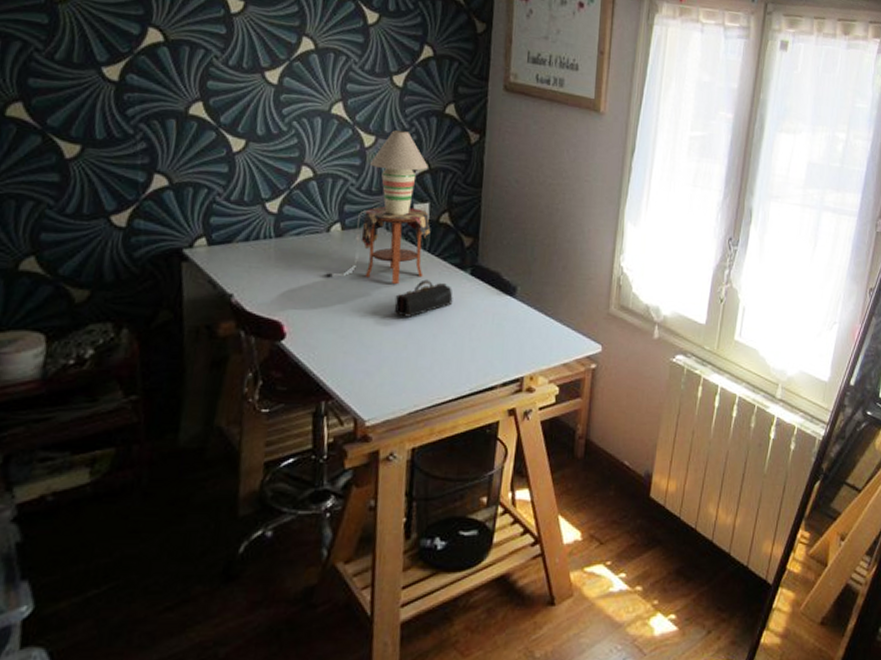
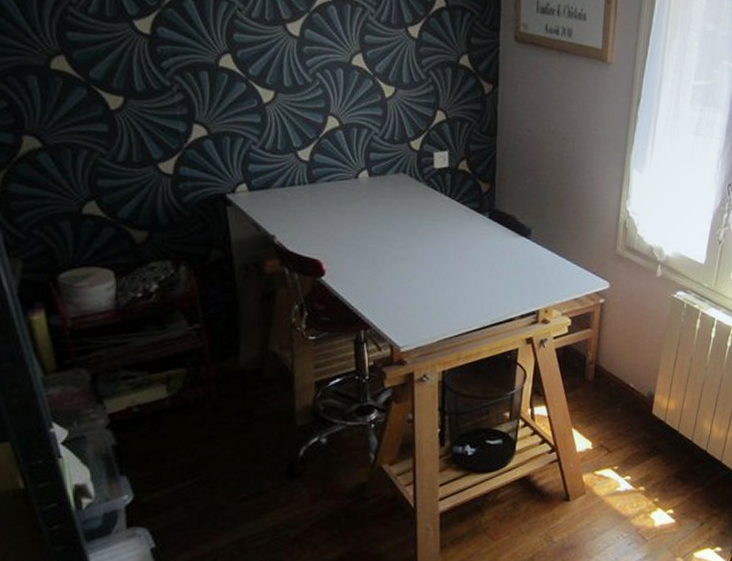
table lamp: present [323,130,431,285] -> none [355,81,451,227]
pencil case: present [394,279,453,317] -> none [420,222,474,257]

